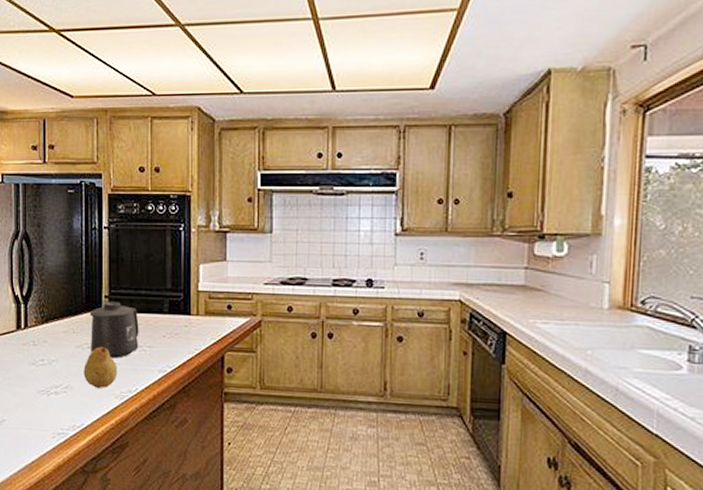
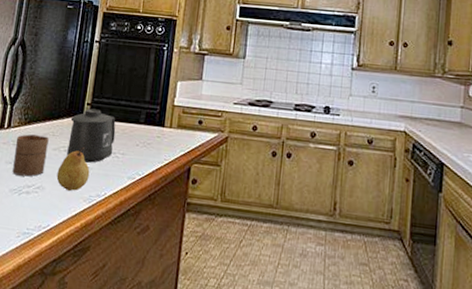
cup: none [35,333,70,377] -> present [12,134,49,177]

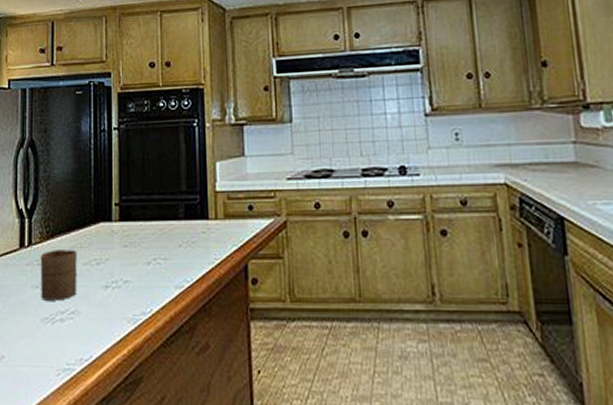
fruit: present [56,147,90,192] -> none [92,257,130,313]
mug: present [67,108,116,163] -> none [98,209,153,275]

